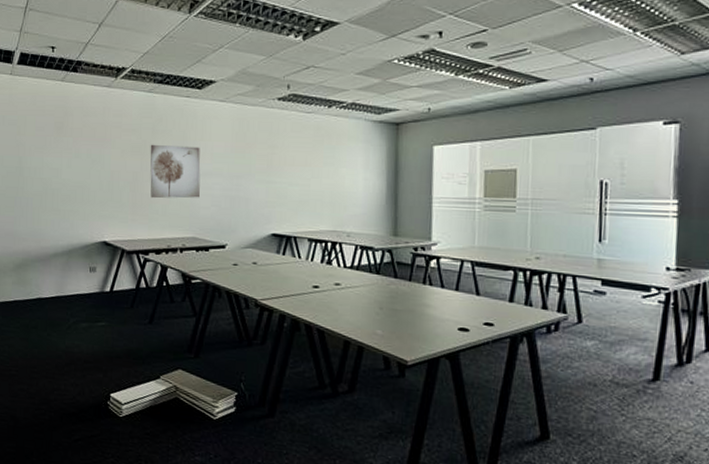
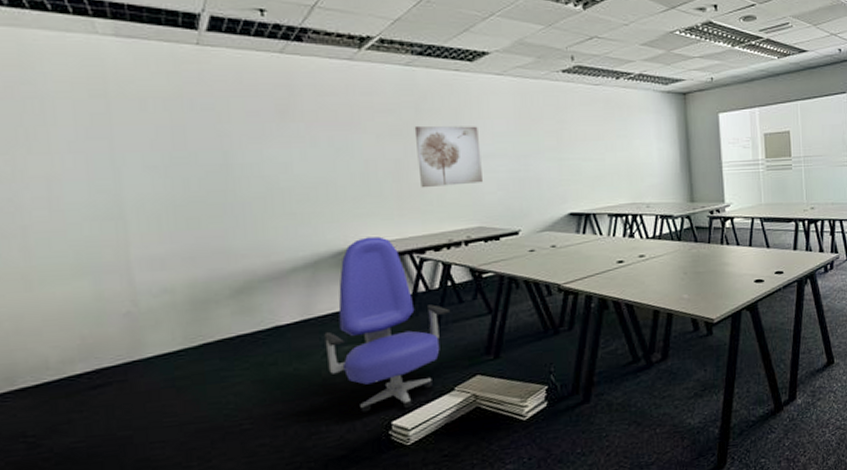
office chair: none [70,235,164,386] -> present [324,236,451,414]

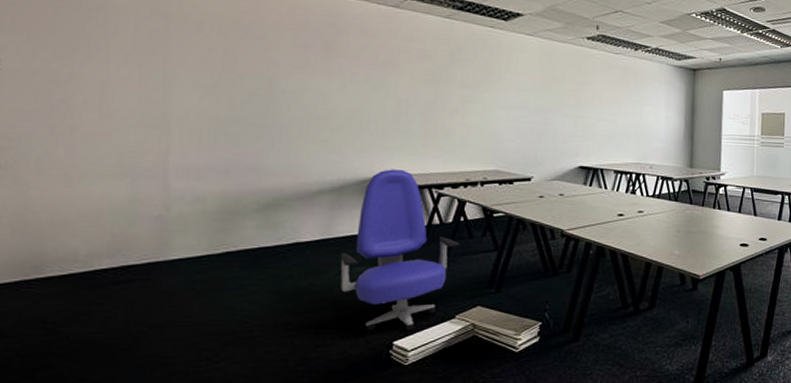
wall art: present [414,125,482,188] -> none [446,72,505,131]

